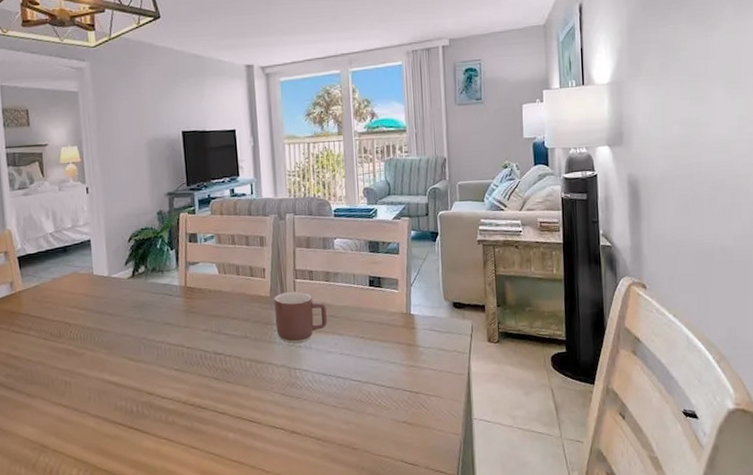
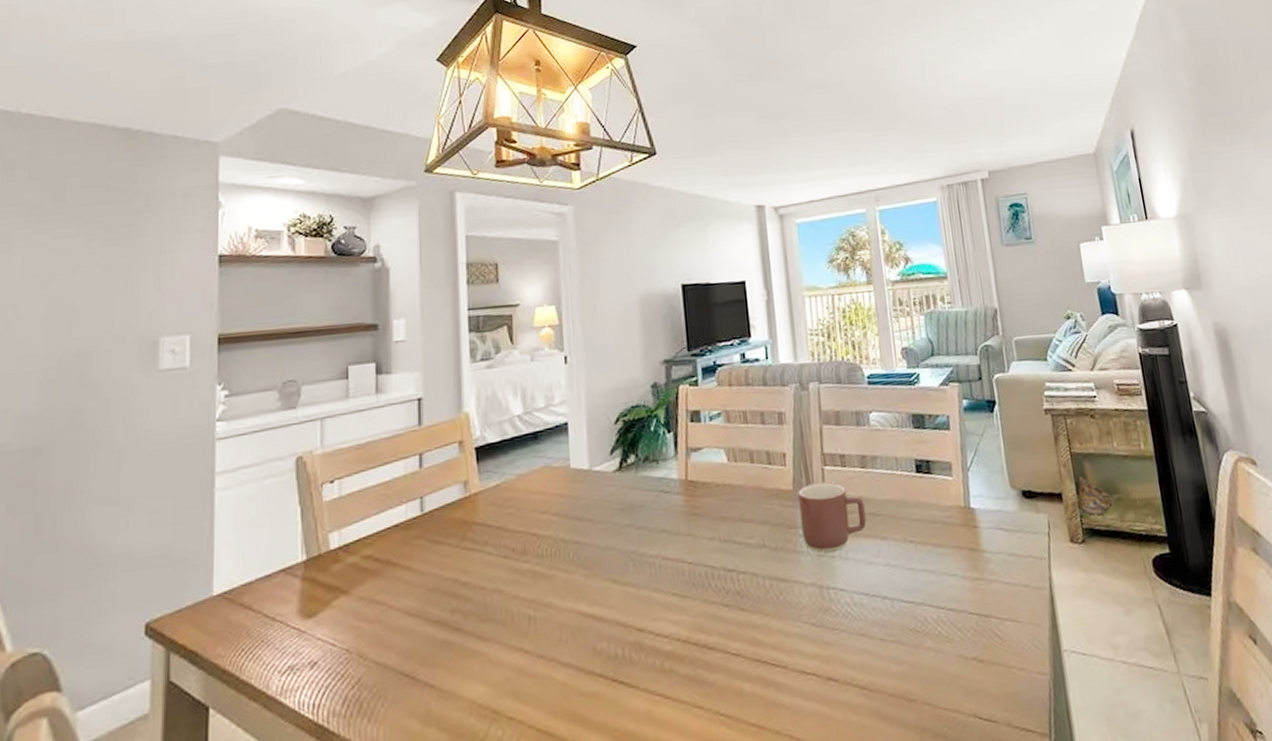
seashell: none [496,293,528,322] -> present [1076,476,1116,515]

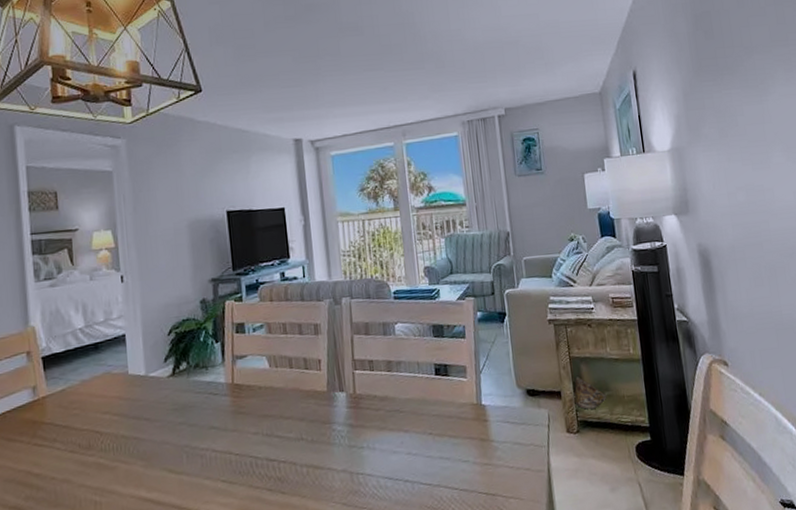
mug: present [798,482,866,553] -> none [331,384,391,444]

